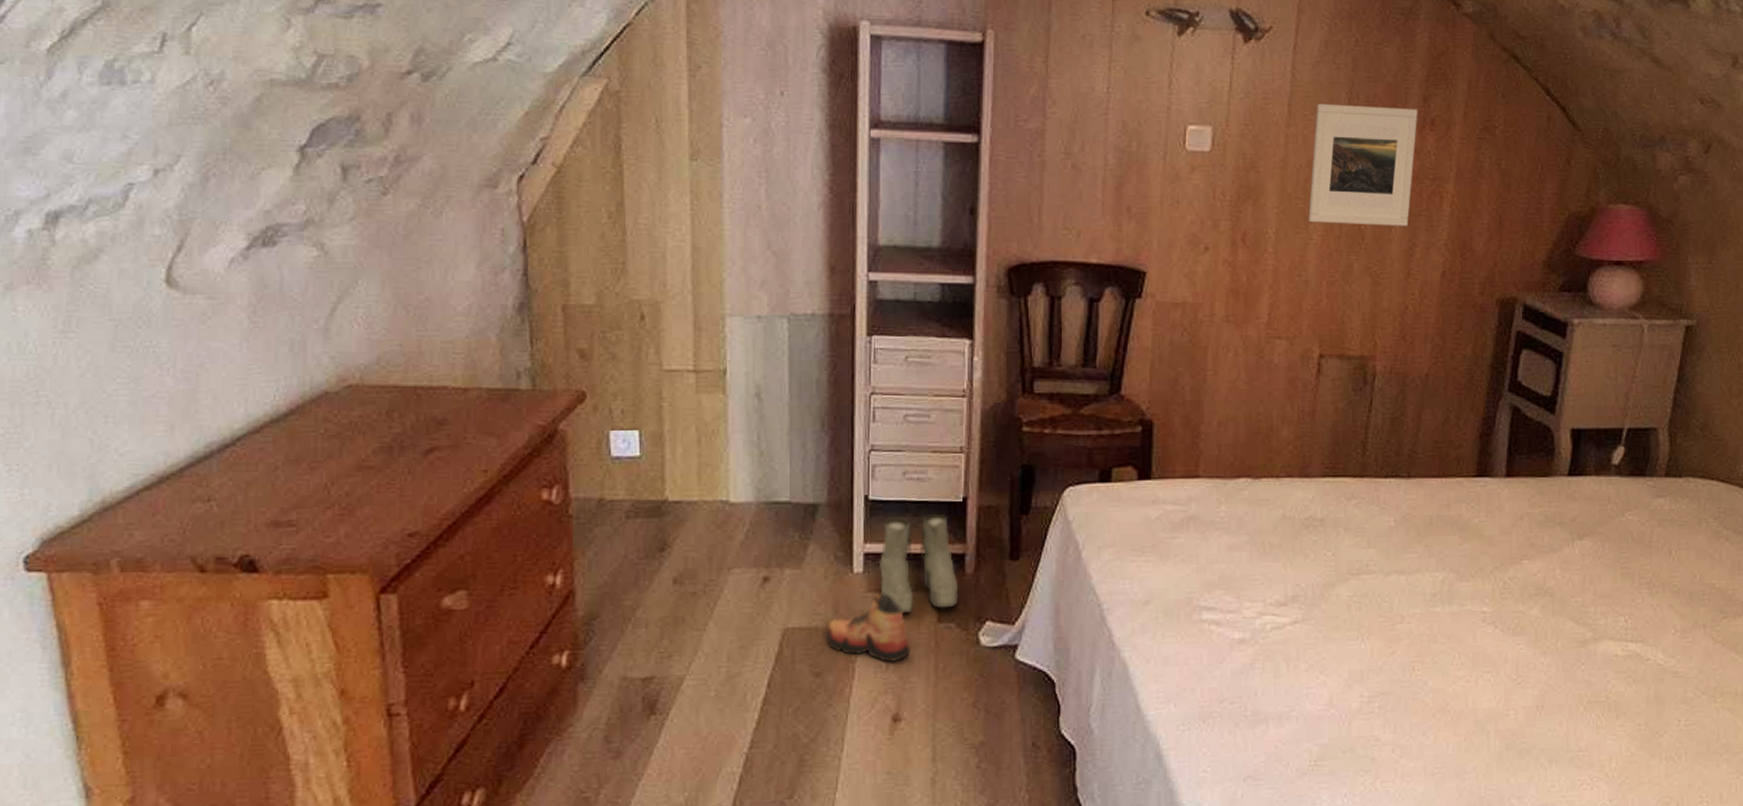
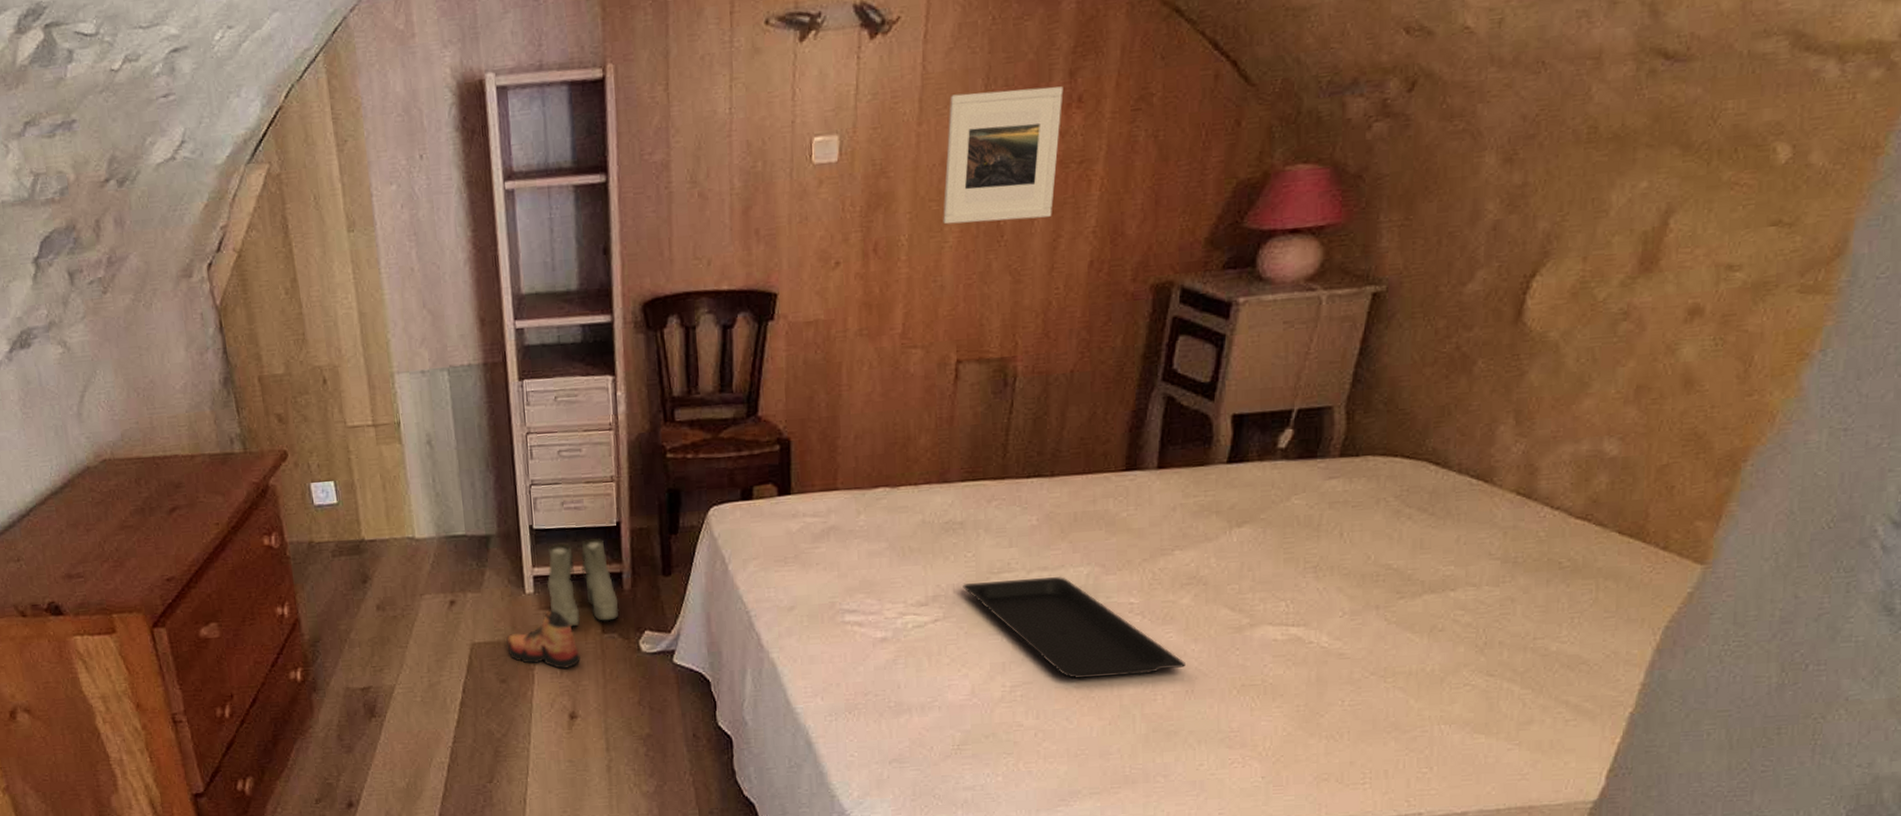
serving tray: none [1322,581,1535,691] -> present [963,577,1185,679]

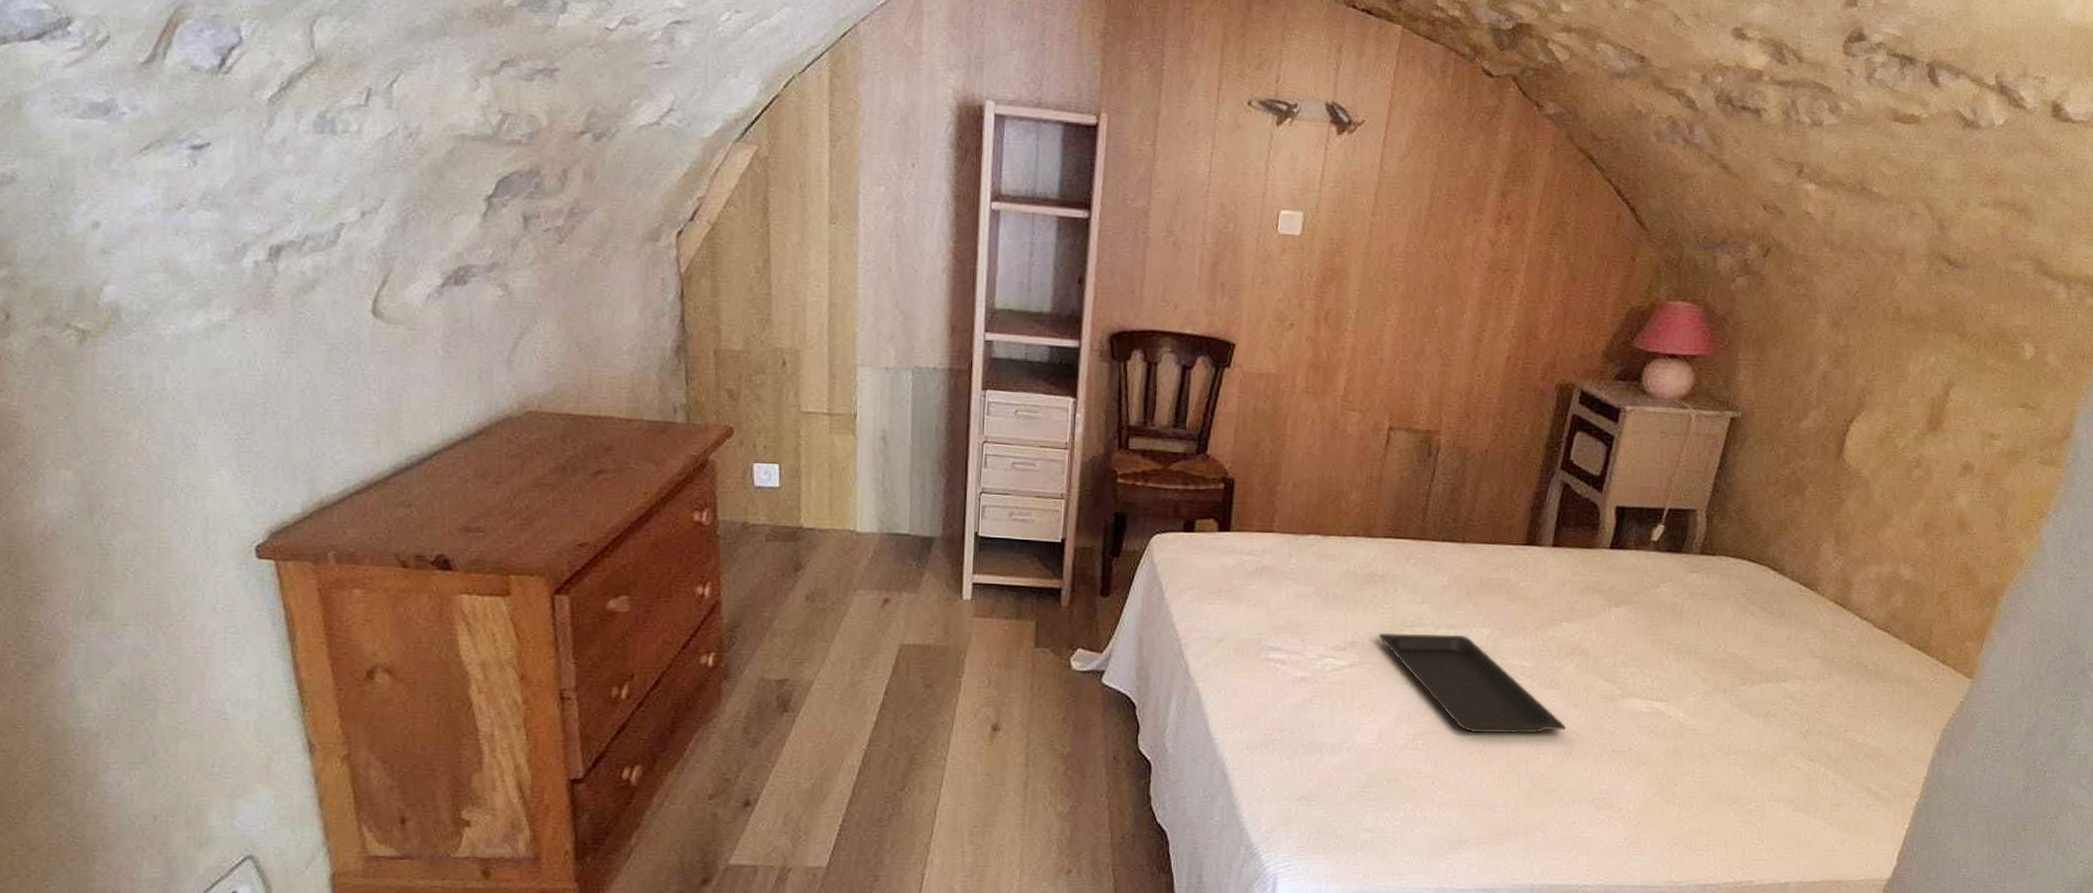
shoe: present [506,610,580,669] -> none [937,619,1010,679]
boots: present [546,538,619,627] -> none [985,552,1055,638]
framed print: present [943,86,1064,225] -> none [1387,194,1496,313]

